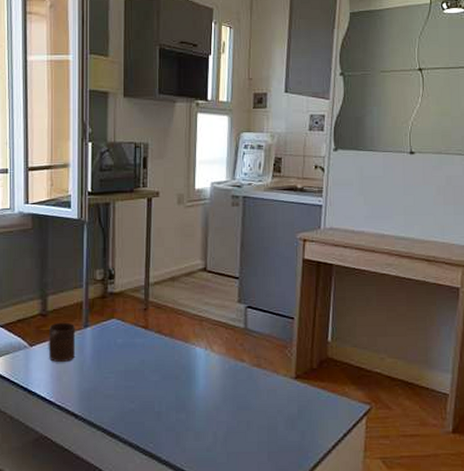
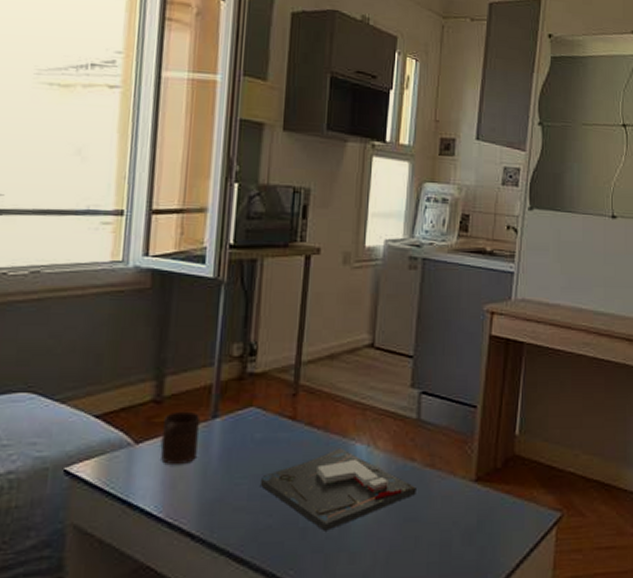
board game: none [124,350,246,415] -> present [261,447,416,531]

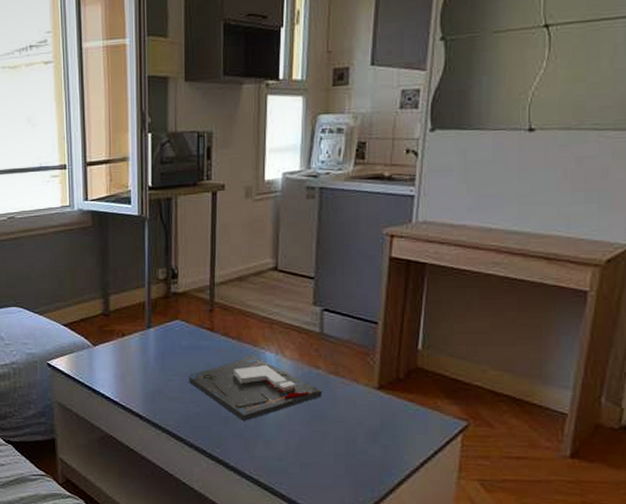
cup: present [160,411,201,466] -> none [111,322,139,364]

